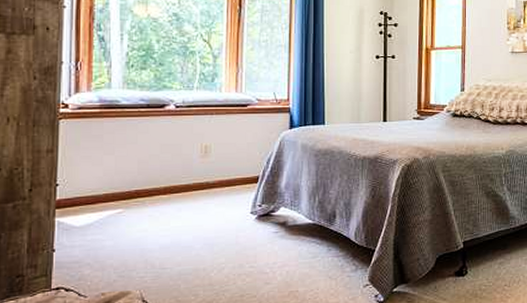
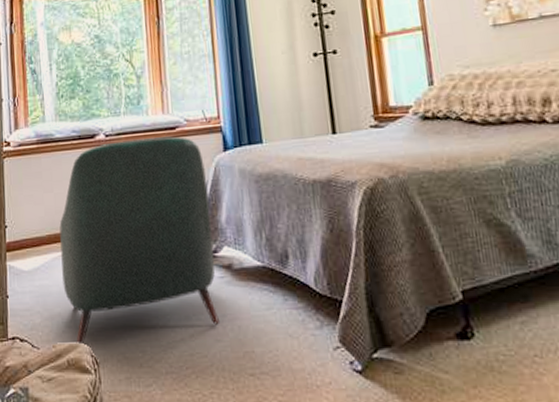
armchair: none [118,112,272,292] -> present [59,136,219,345]

